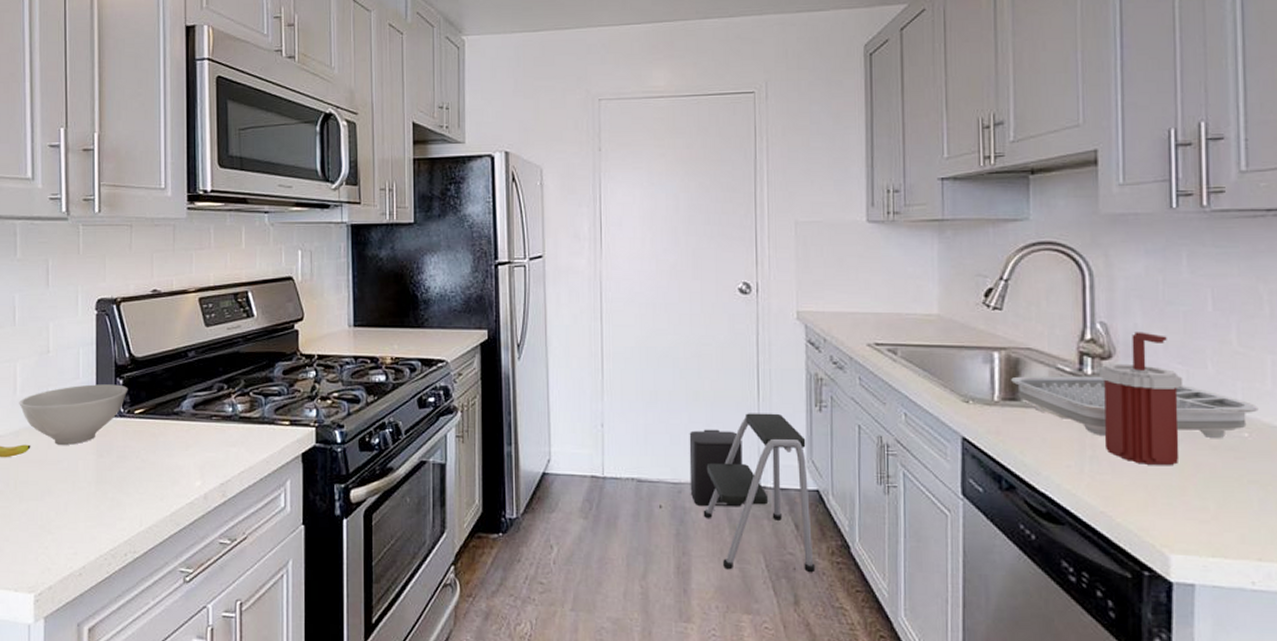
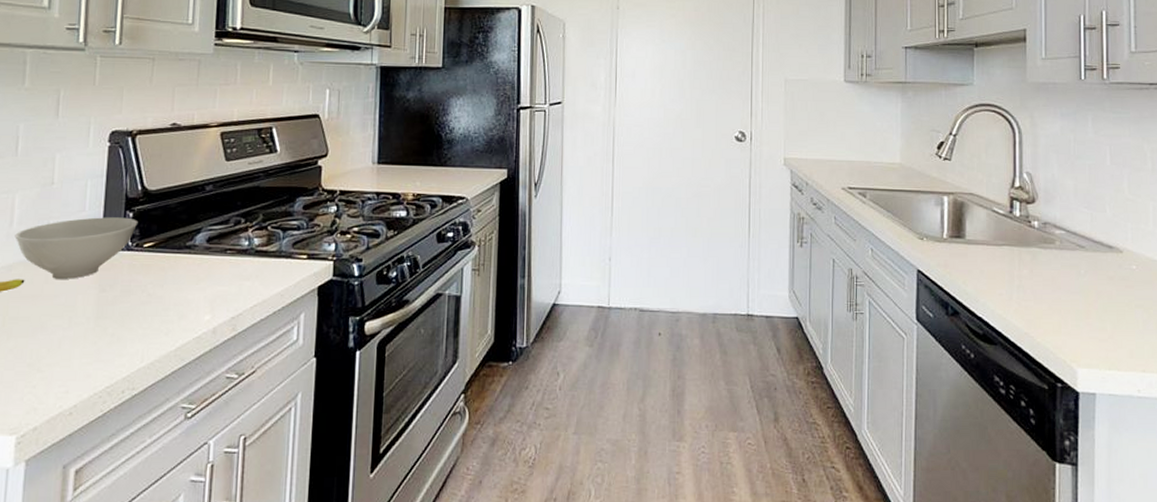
pedal bin: present [689,429,743,507] -> none [686,263,734,334]
step stool: present [703,413,816,572] -> none [697,248,794,391]
dish rack: present [1011,376,1259,438] -> none [957,217,1143,270]
soap dispenser: present [1099,332,1184,465] -> none [1025,181,1088,293]

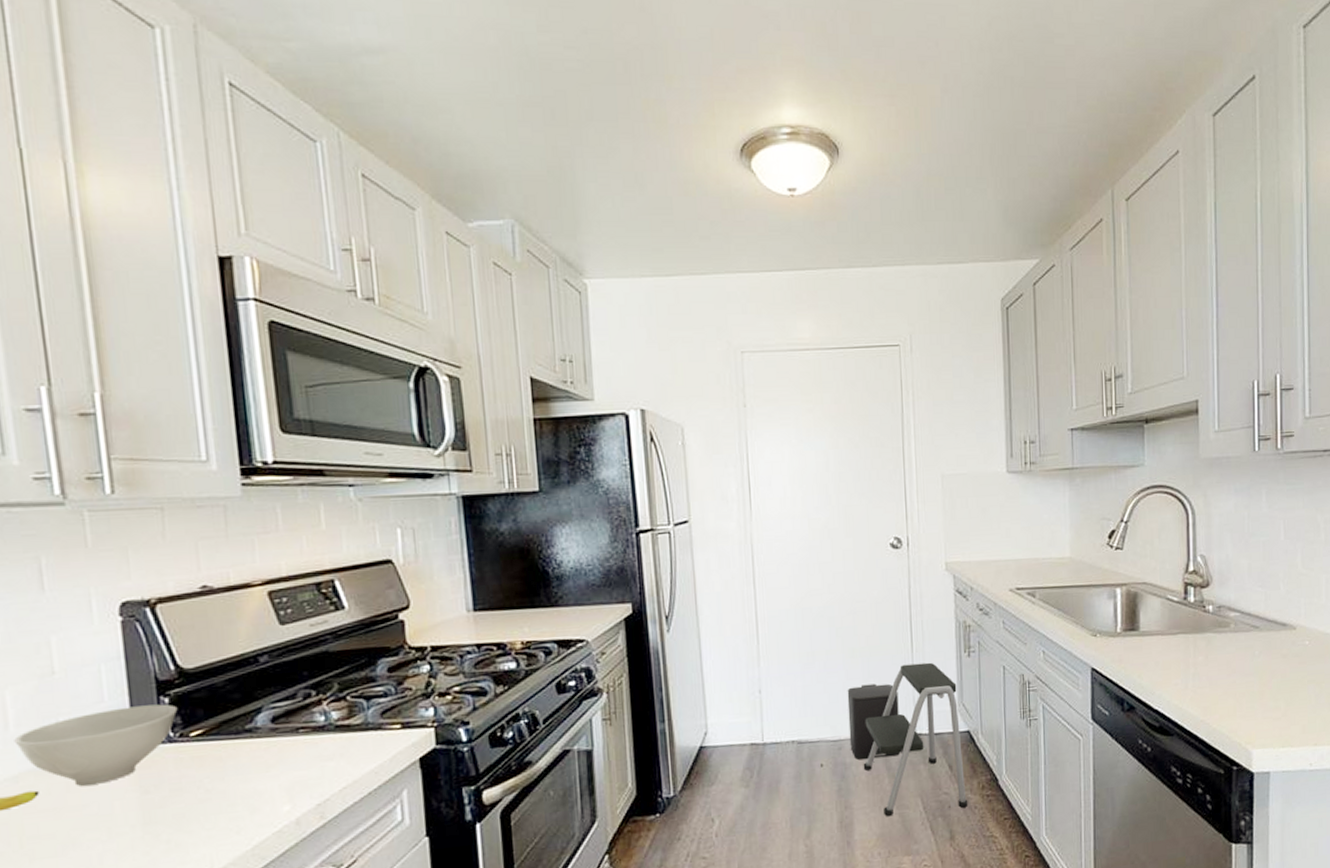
pedal bin: none [686,263,734,334] -> present [847,683,900,760]
step stool: none [697,248,794,391] -> present [863,662,968,817]

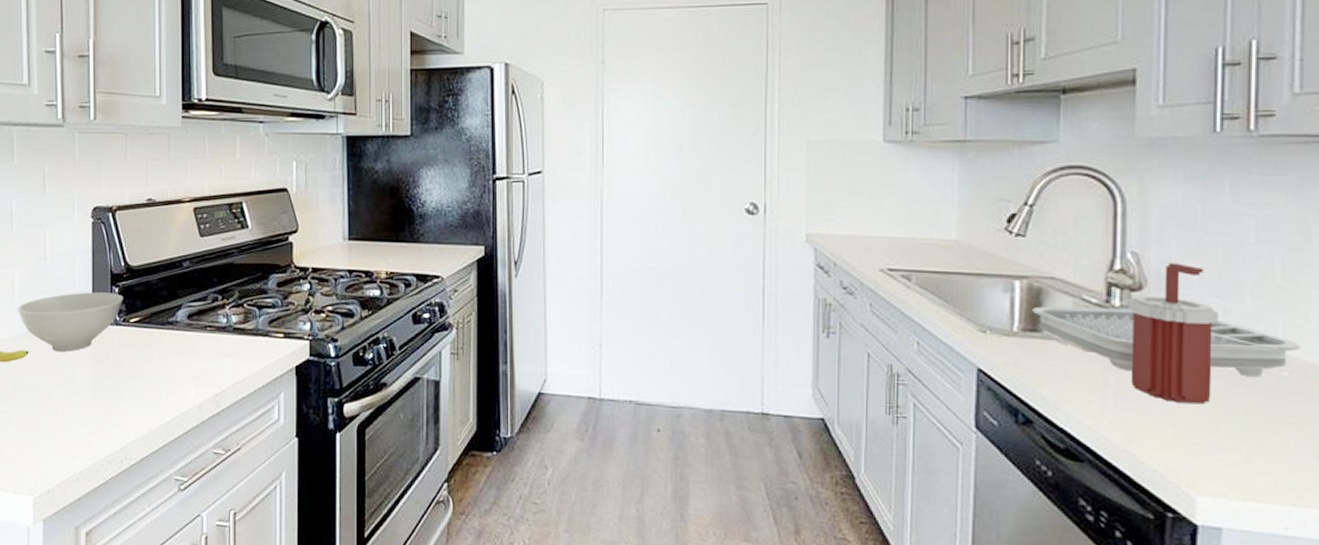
pedal bin: present [847,683,900,760] -> none [689,353,745,433]
step stool: present [863,662,968,817] -> none [702,337,818,501]
dish rack: none [1131,603,1316,655] -> present [1032,306,1301,376]
soap dispenser: none [1200,561,1263,676] -> present [1128,263,1220,403]

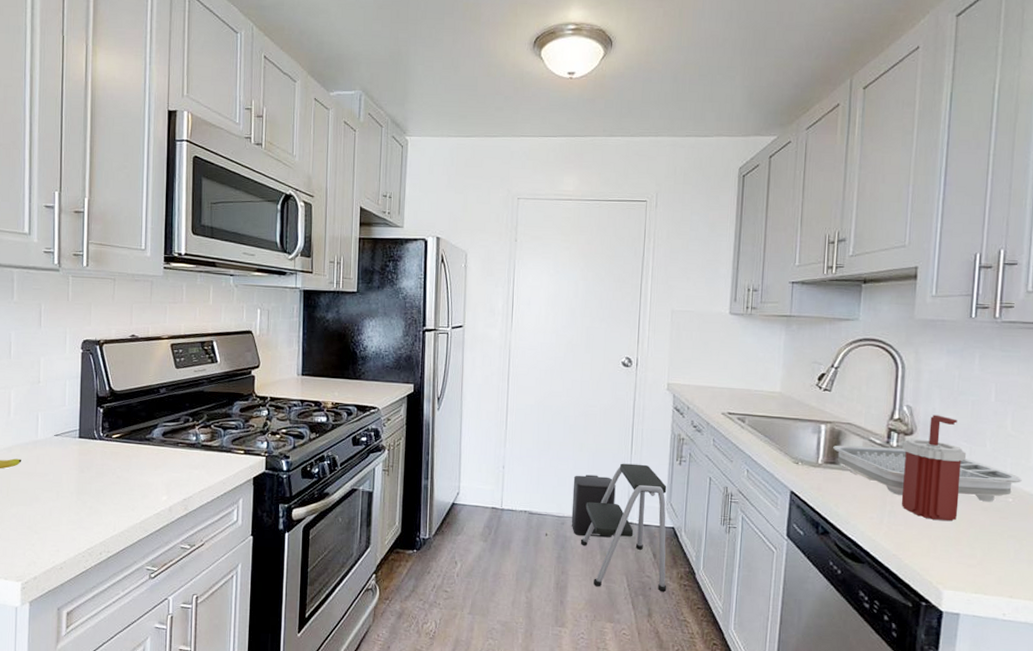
bowl: present [17,292,124,352] -> none [12,411,107,461]
pedal bin: none [689,353,745,433] -> present [571,474,616,538]
step stool: none [702,337,818,501] -> present [580,463,667,591]

